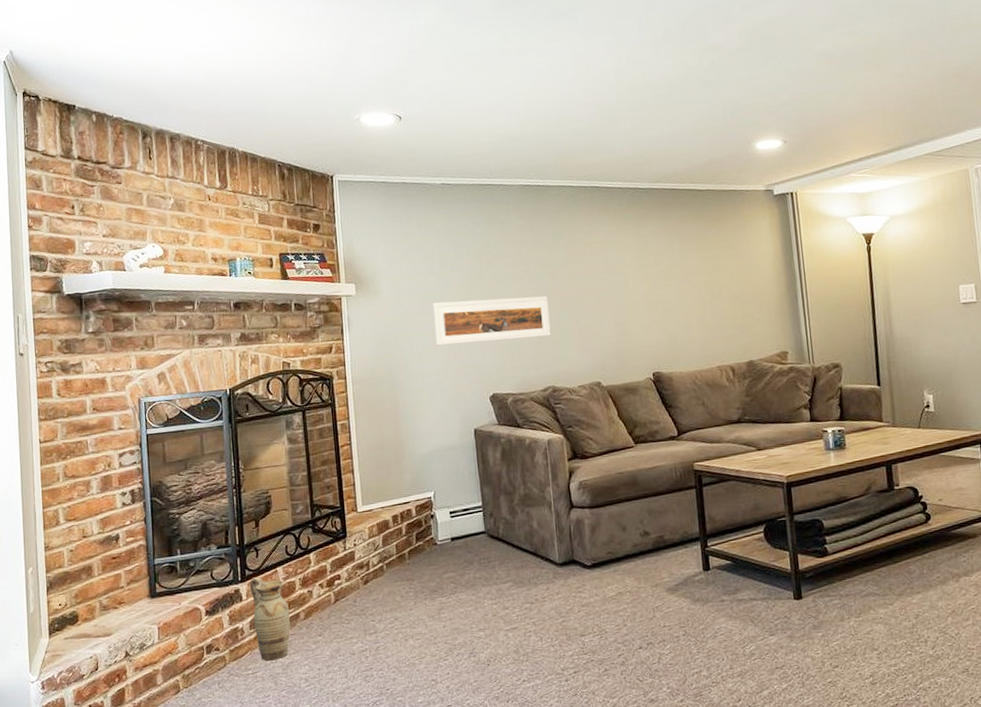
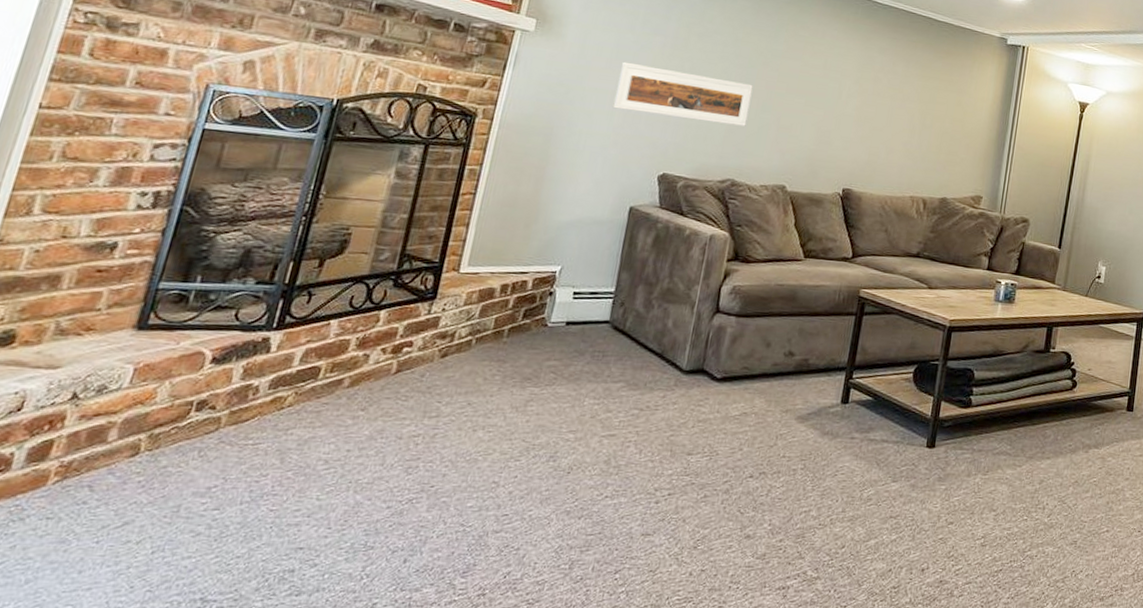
ceramic jug: present [249,577,291,661] -> none [271,327,335,432]

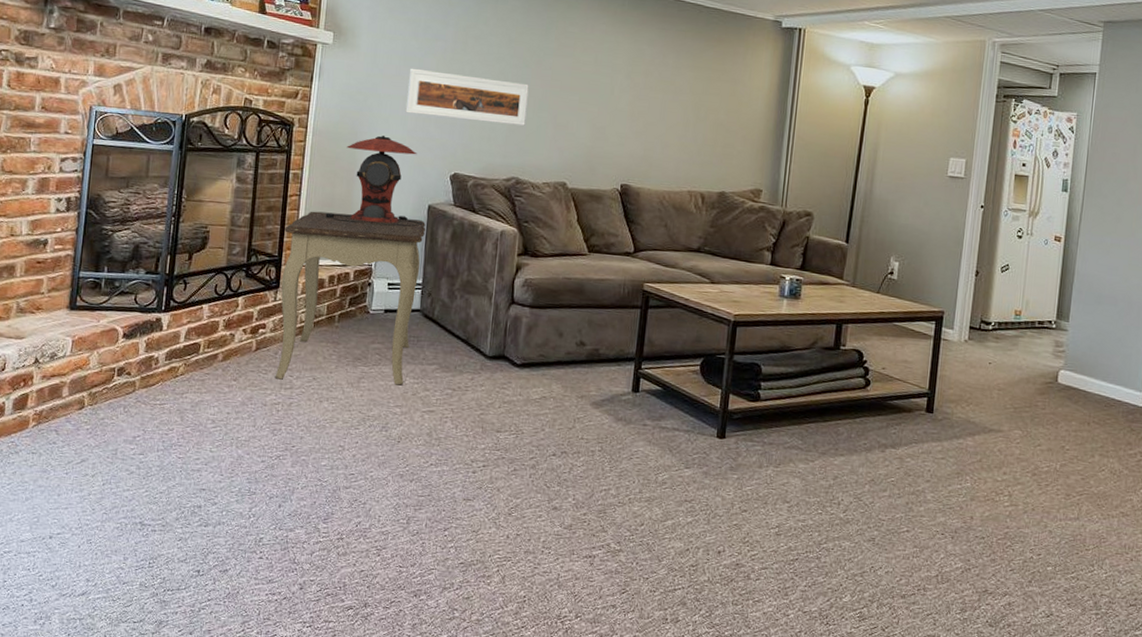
side table: none [417,211,625,408] -> present [275,211,426,386]
table lamp: none [504,130,623,230] -> present [325,135,423,227]

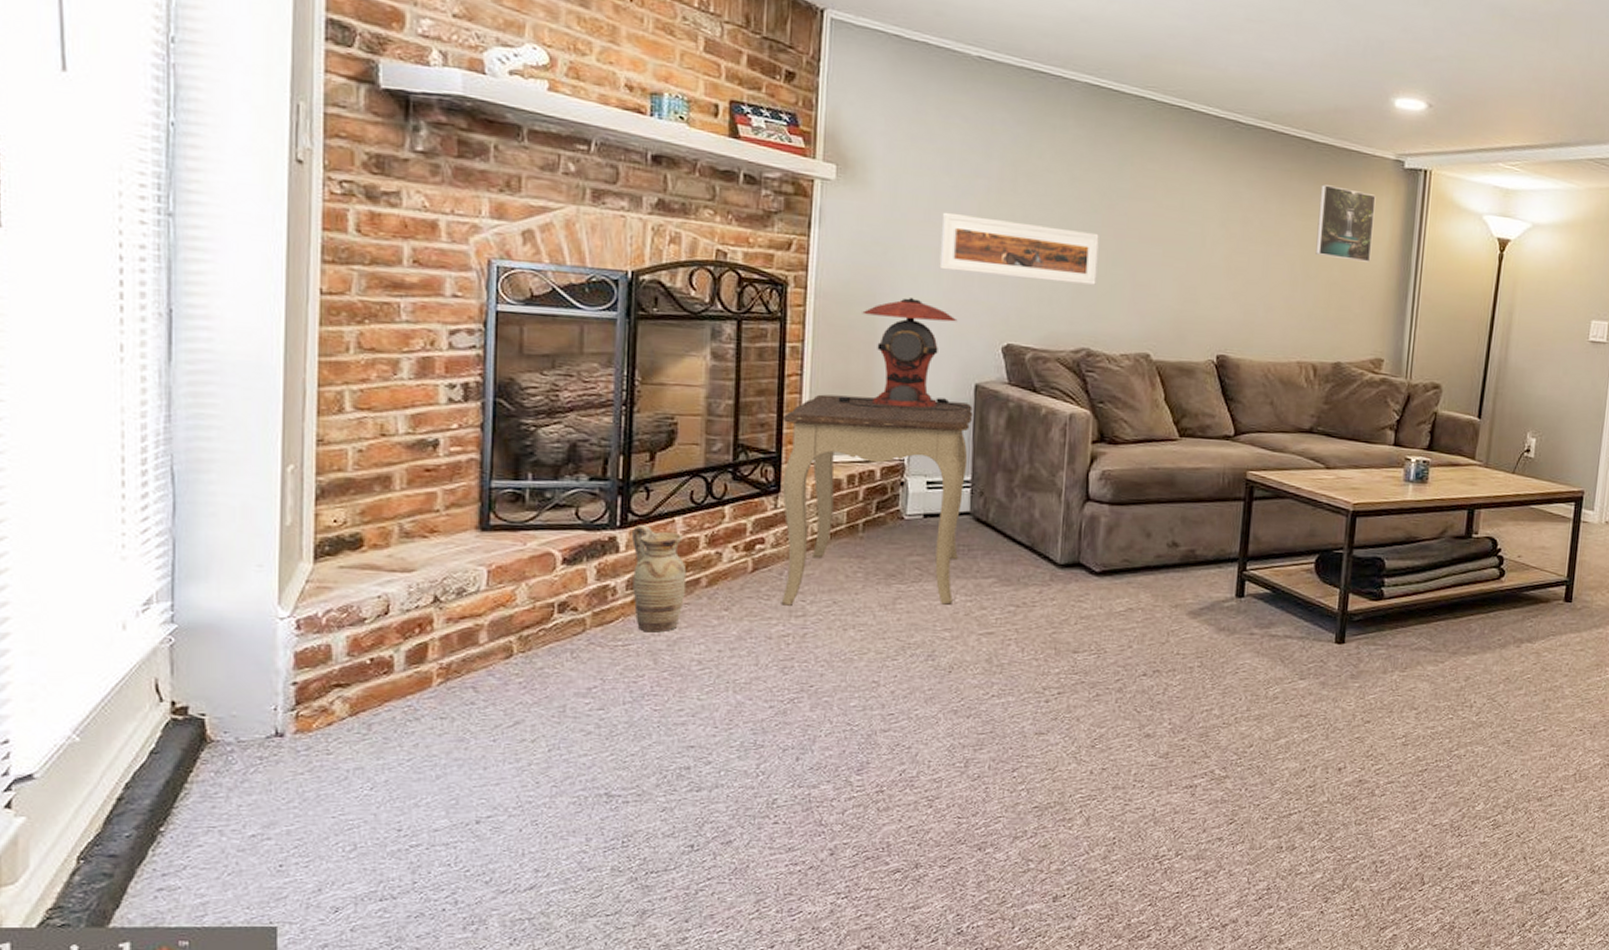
ceramic jug: none [169,310,209,396] -> present [631,525,687,633]
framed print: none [705,42,757,107] -> present [1315,184,1376,262]

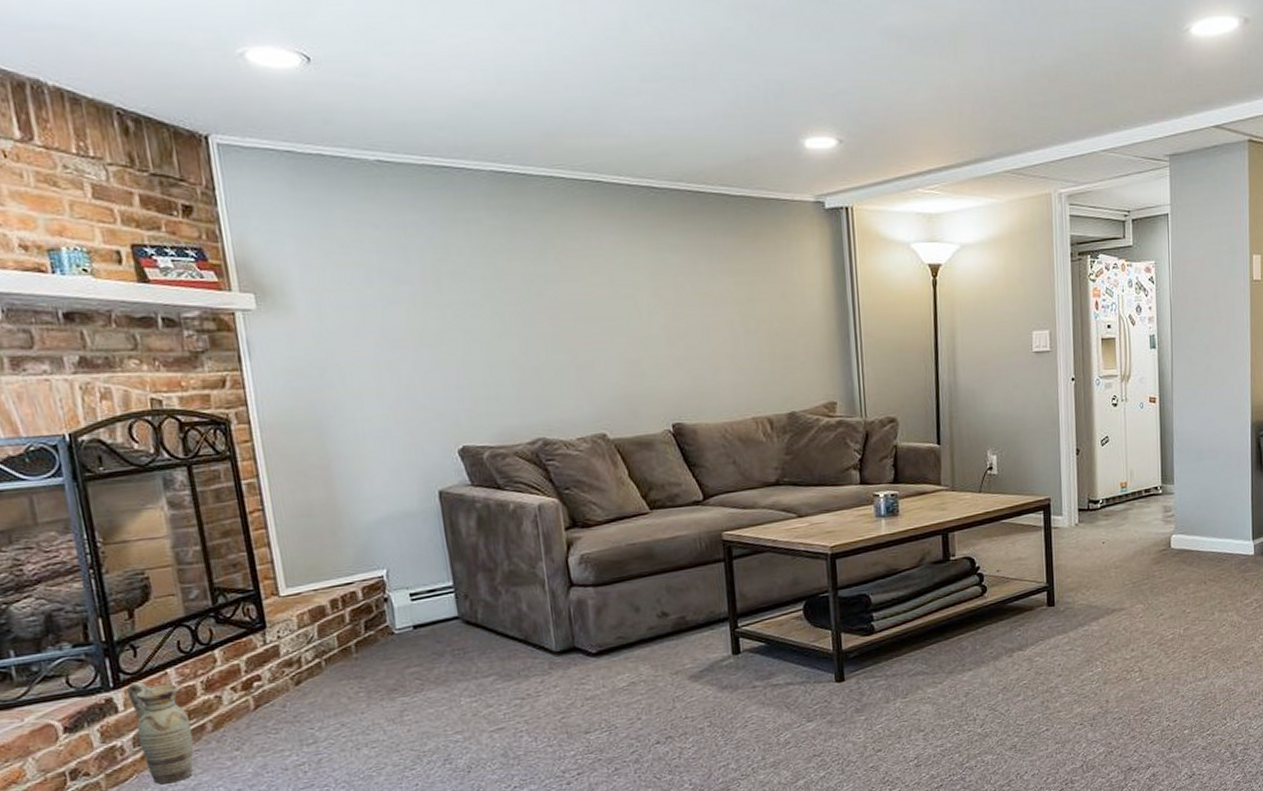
side table: present [781,394,974,606] -> none [253,511,458,736]
table lamp: present [838,297,969,411] -> none [304,414,437,532]
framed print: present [939,212,1099,285] -> none [371,321,540,383]
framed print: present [1315,184,1376,262] -> none [745,237,808,310]

